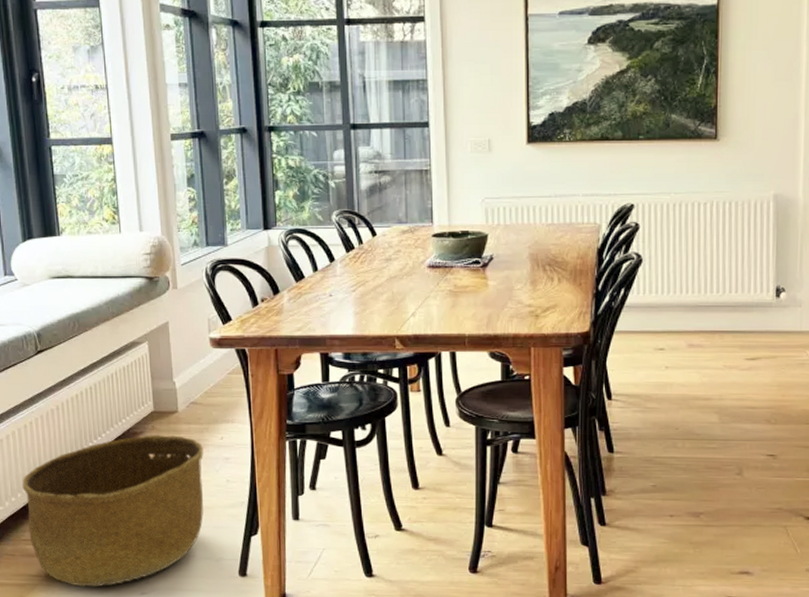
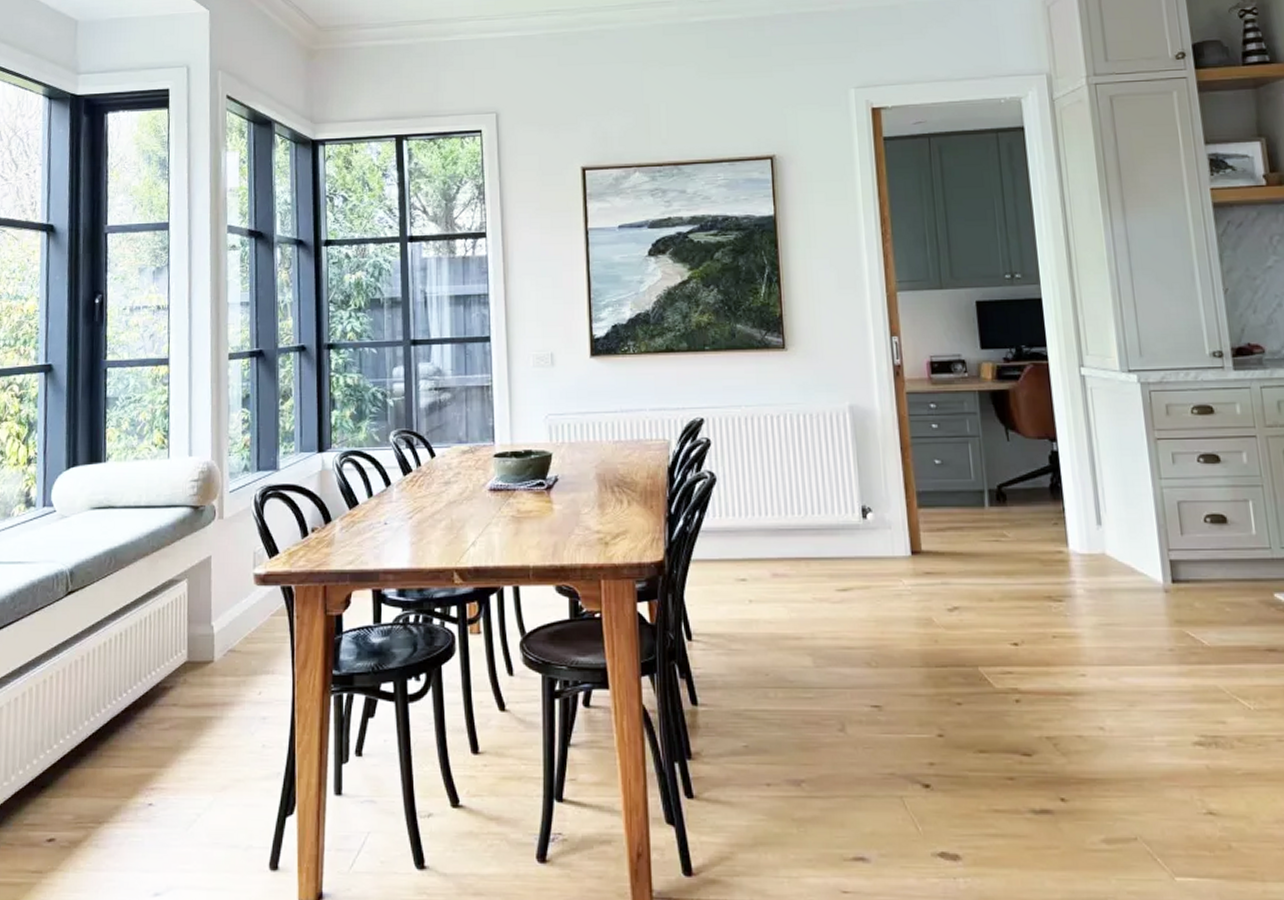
basket: present [22,435,204,587] -> none [33,690,238,887]

